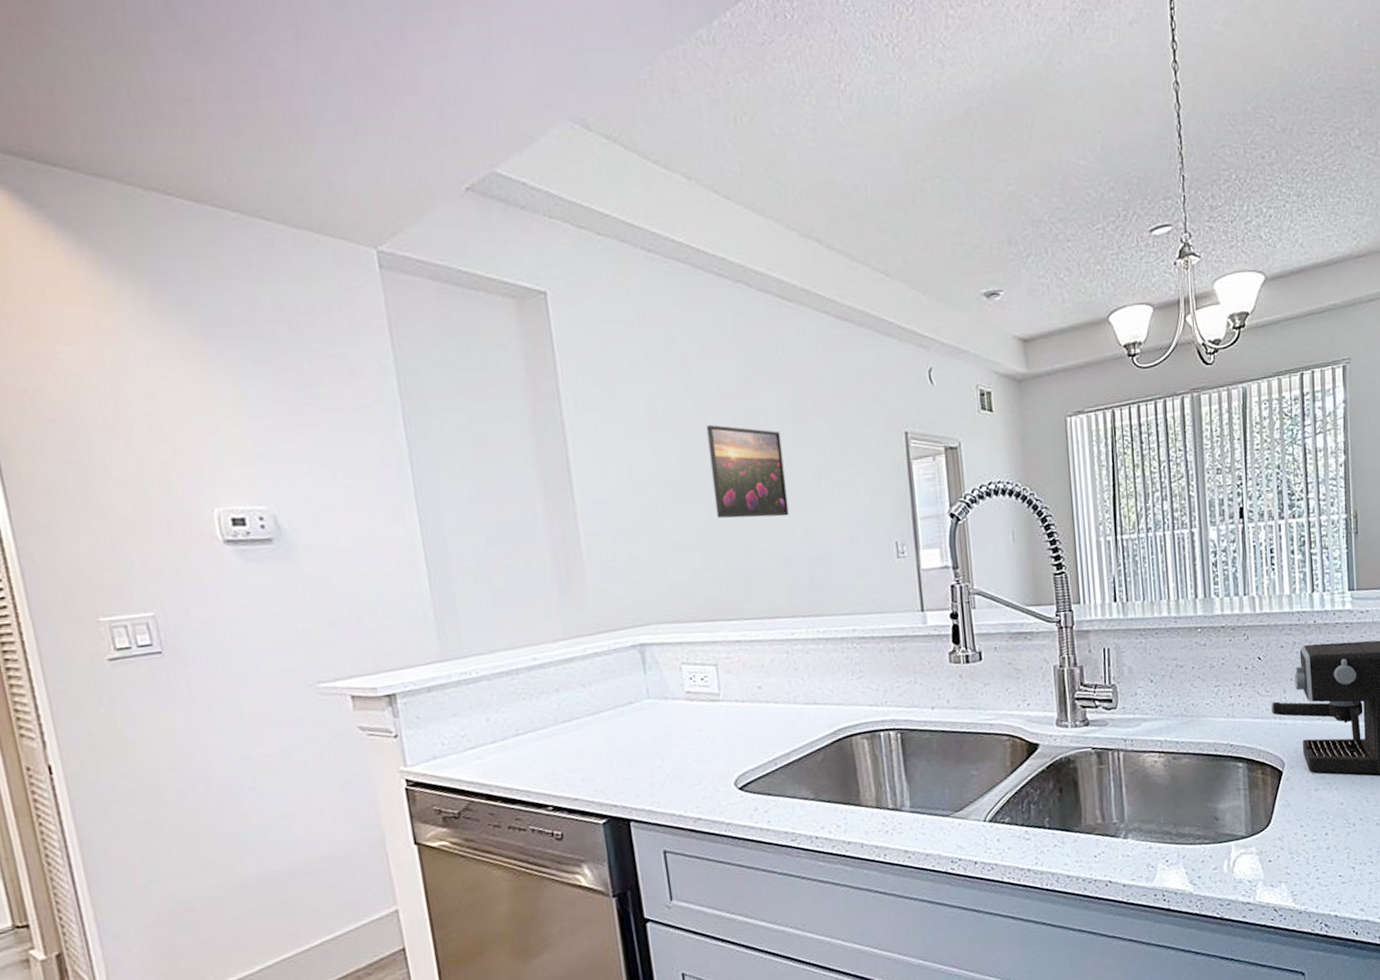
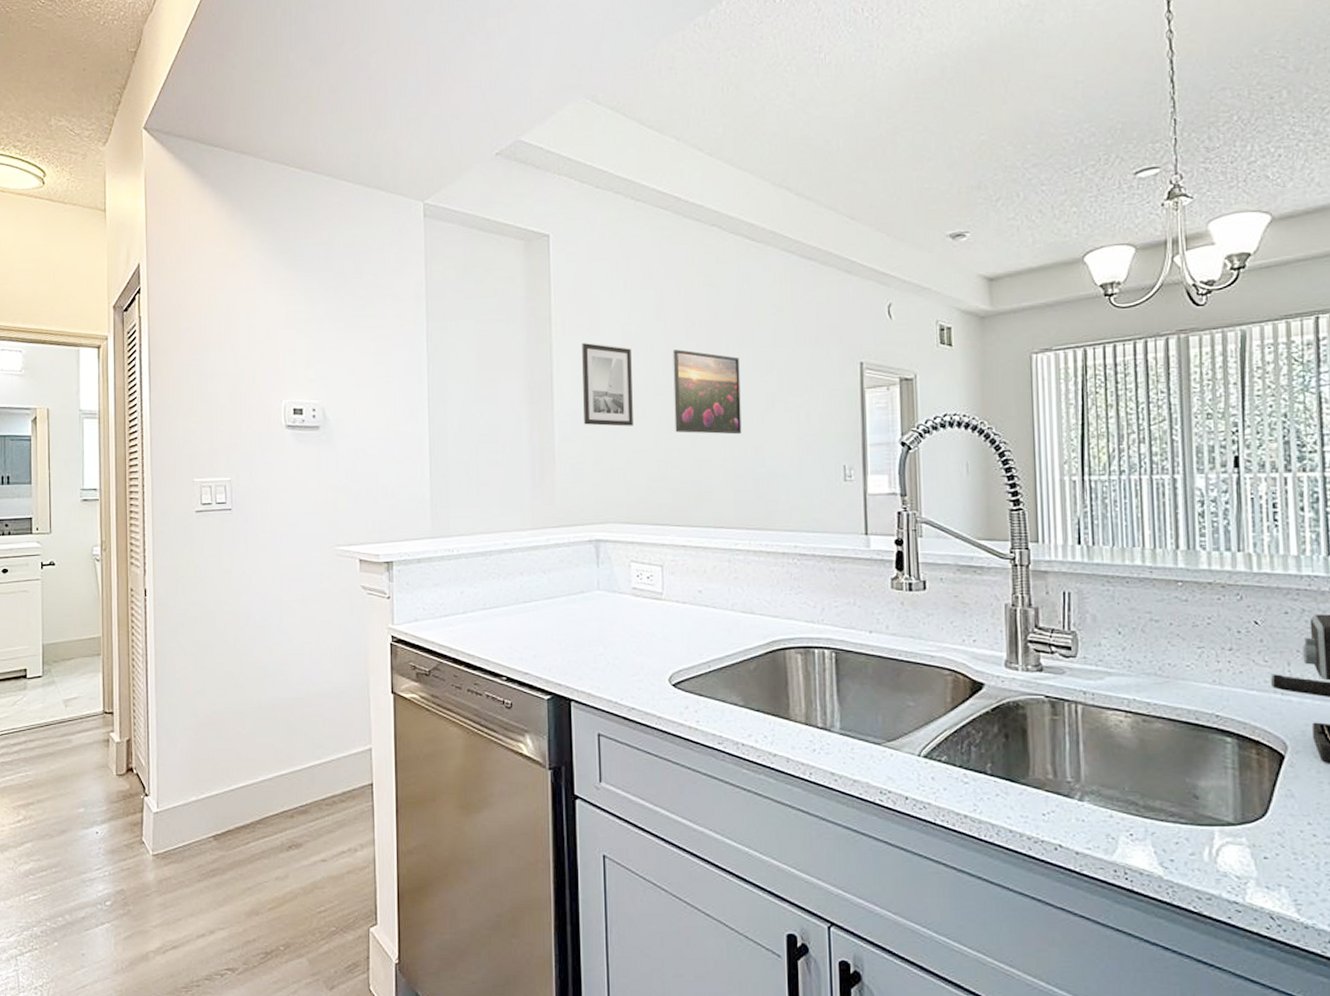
wall art: none [600,421,670,516] -> present [582,343,633,427]

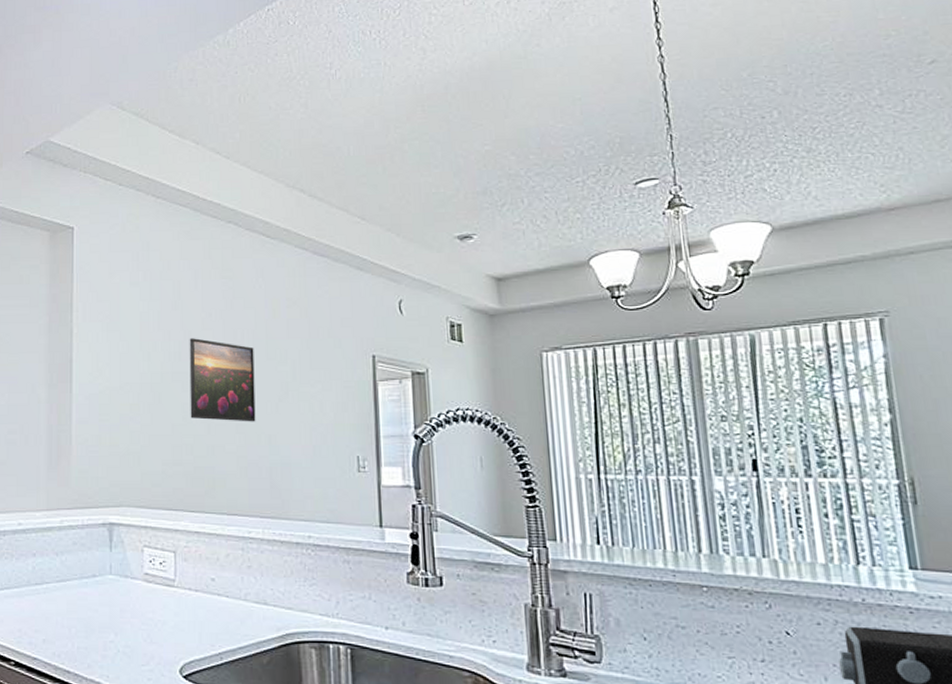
wall art: present [582,343,633,427] -> none [101,329,149,411]

